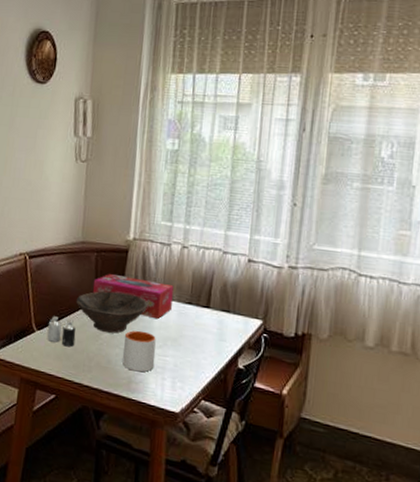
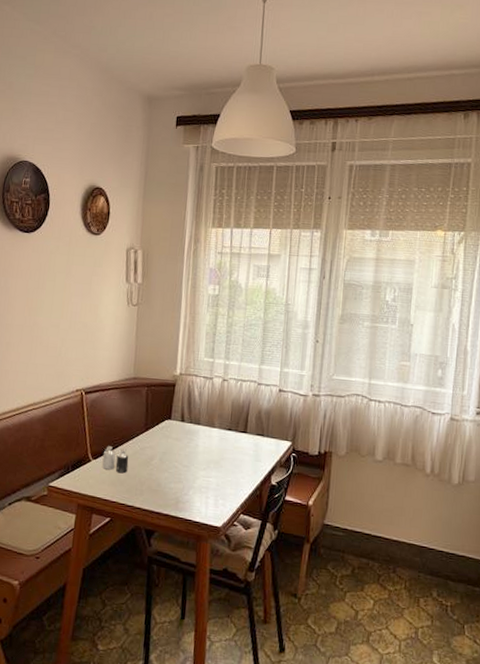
bowl: present [76,290,149,333] -> none [128,421,194,459]
tissue box: present [92,273,174,319] -> none [143,405,216,444]
mug: present [122,330,156,372] -> none [171,455,201,493]

